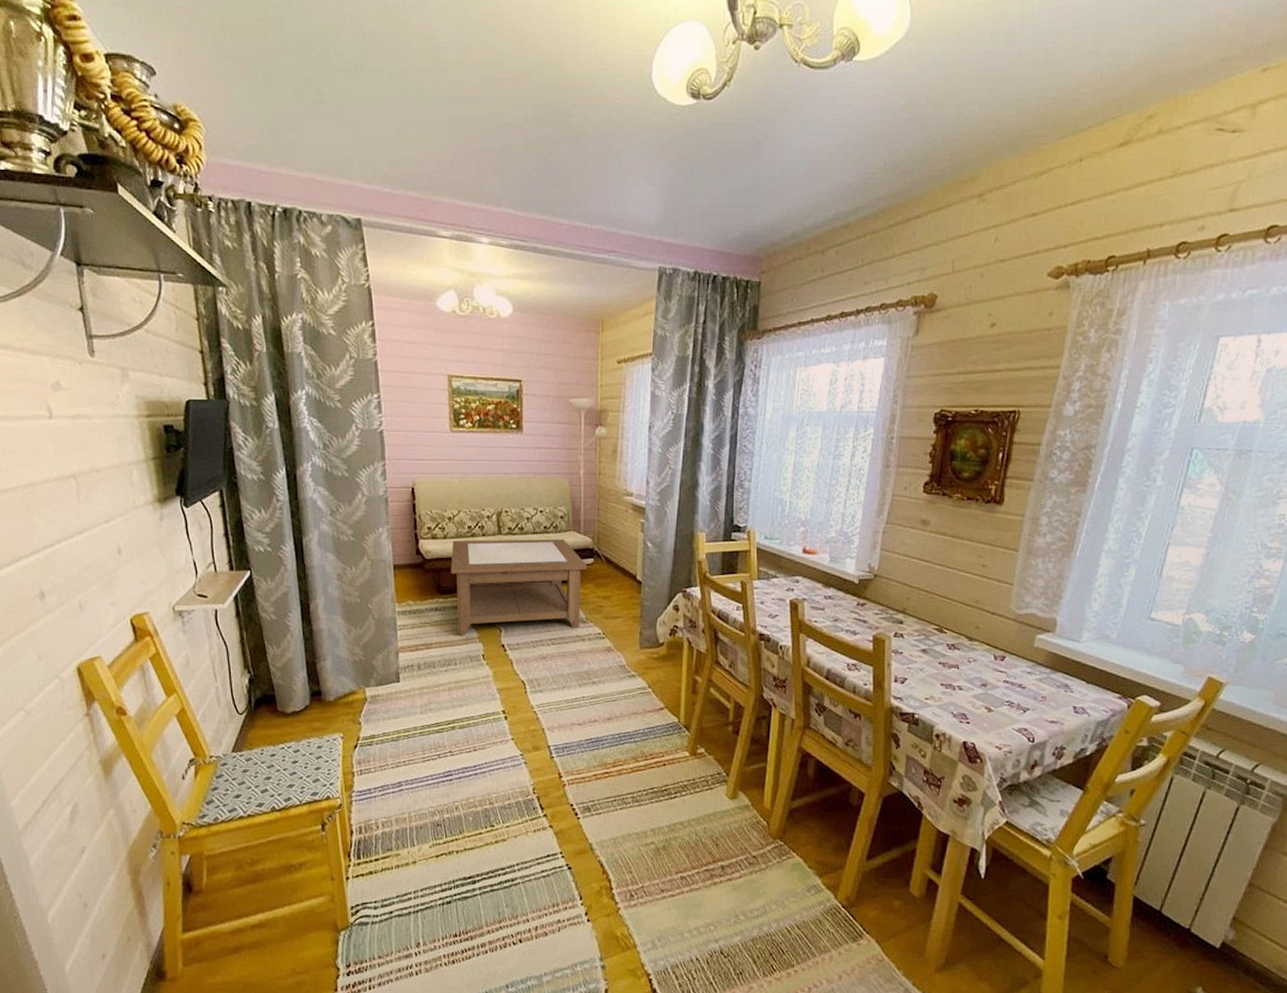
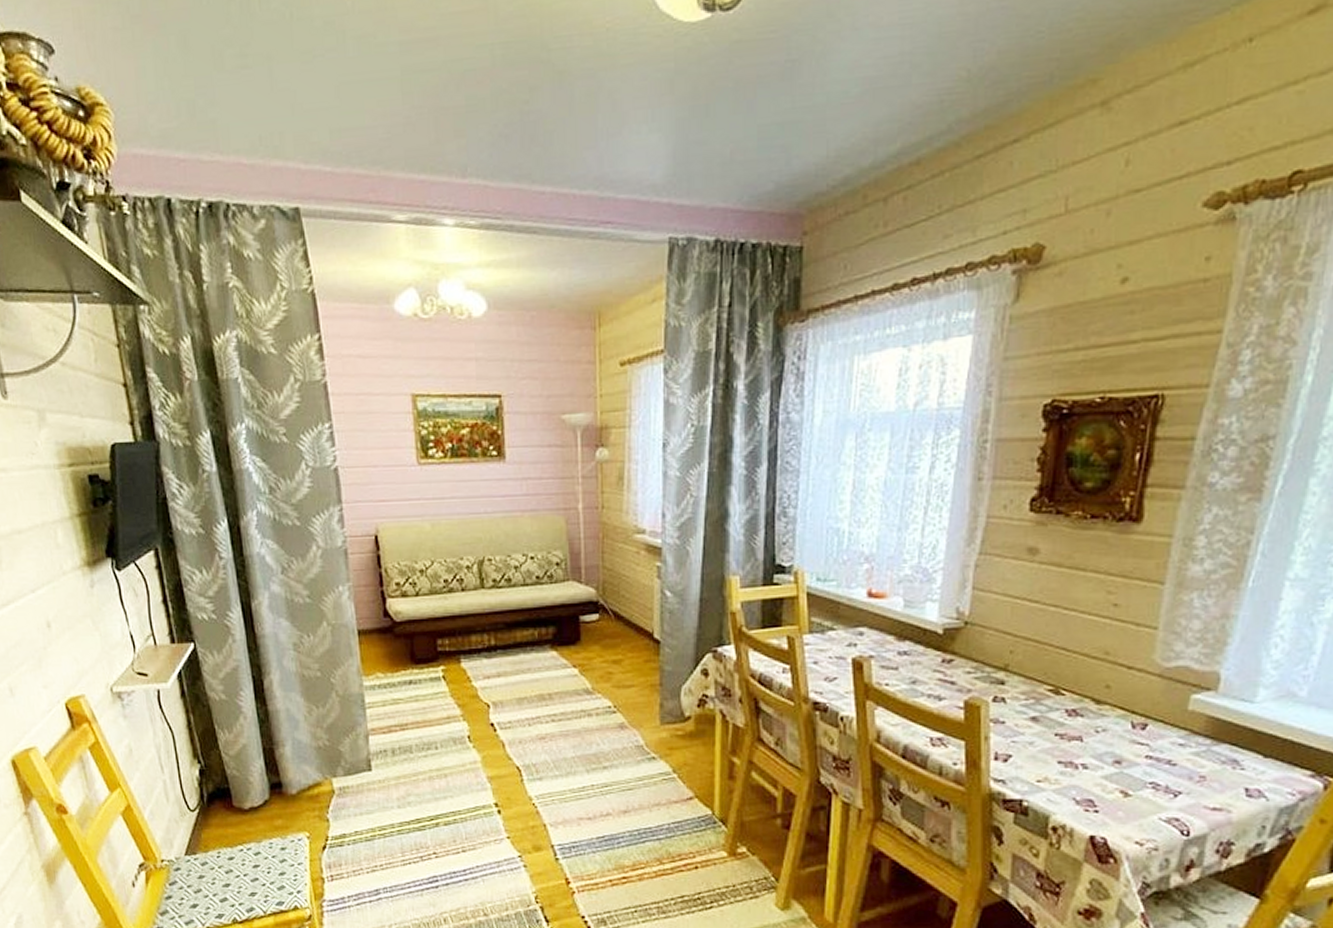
coffee table: present [450,539,587,635] -> none [425,591,591,712]

